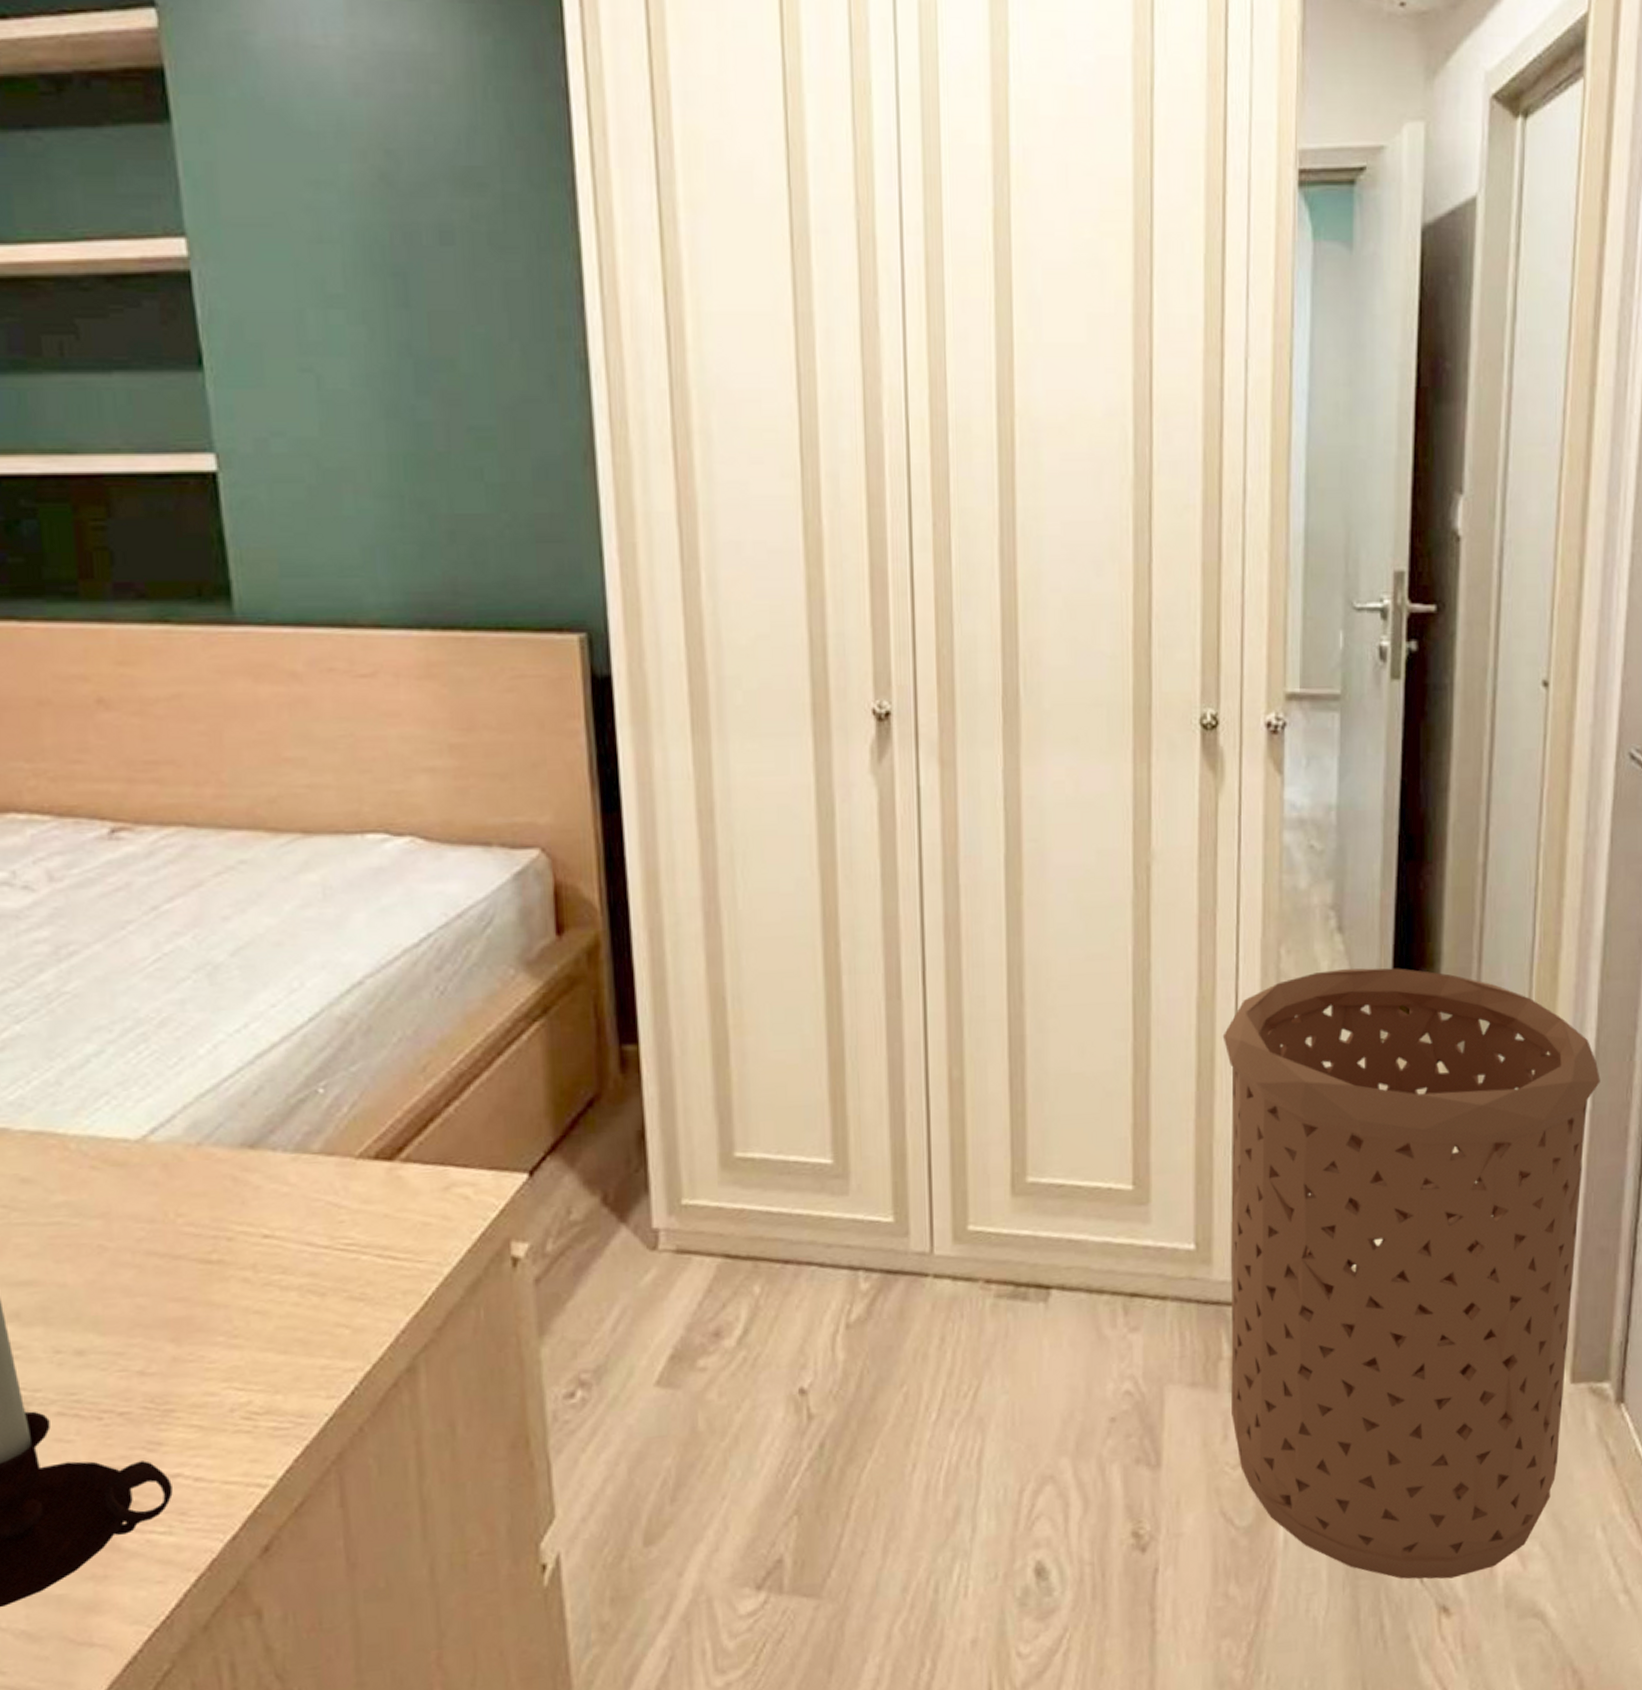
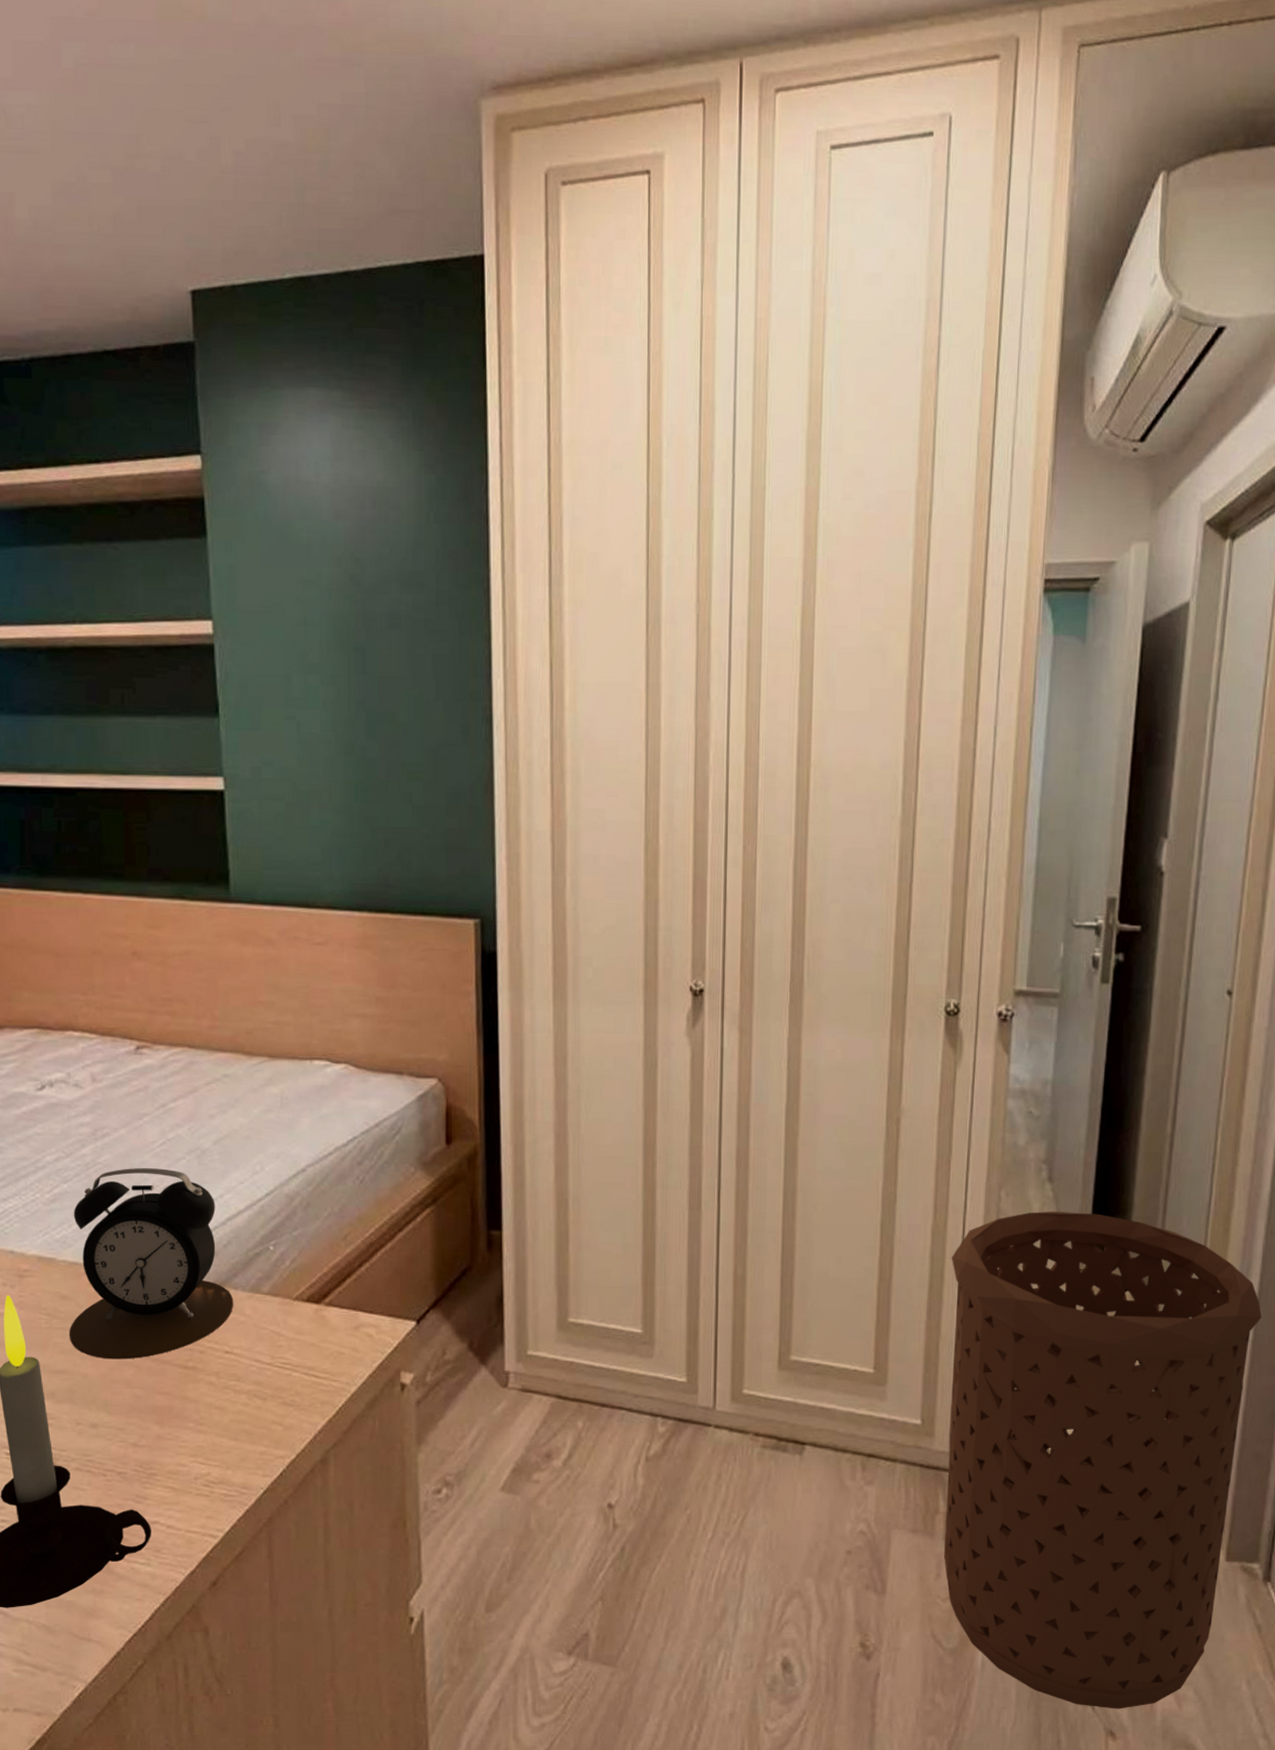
alarm clock: none [31,994,273,1261] -> present [69,1168,234,1360]

